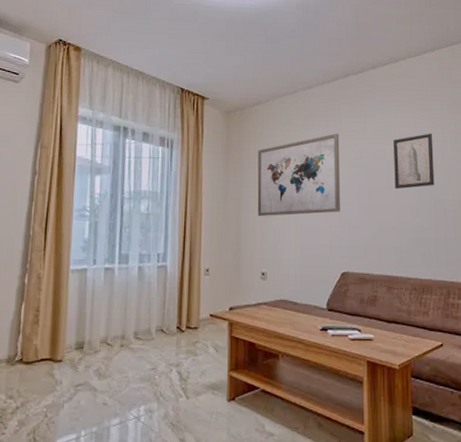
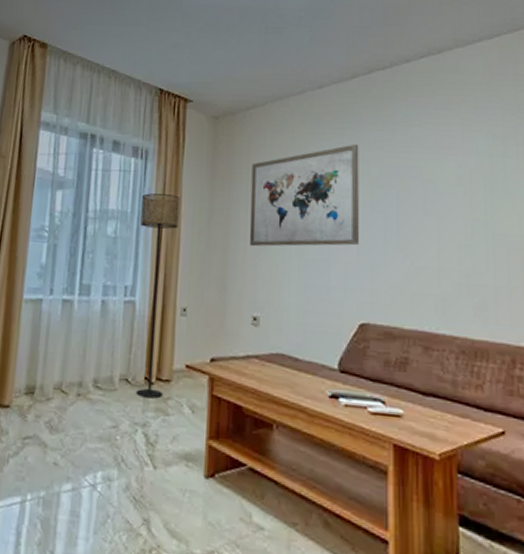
floor lamp: none [169,176,201,343] -> present [136,193,180,399]
wall art: present [394,133,435,190] -> none [434,145,493,218]

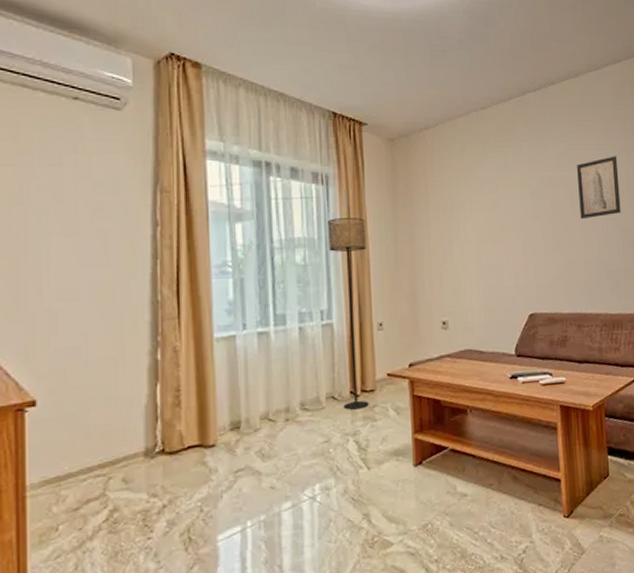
wall art: present [249,144,359,247] -> none [429,159,524,260]
wall art: none [434,145,493,218] -> present [577,156,621,220]

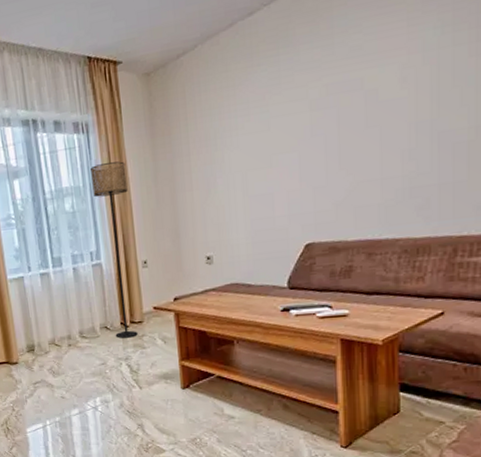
wall art: present [577,156,621,220] -> none [376,36,439,129]

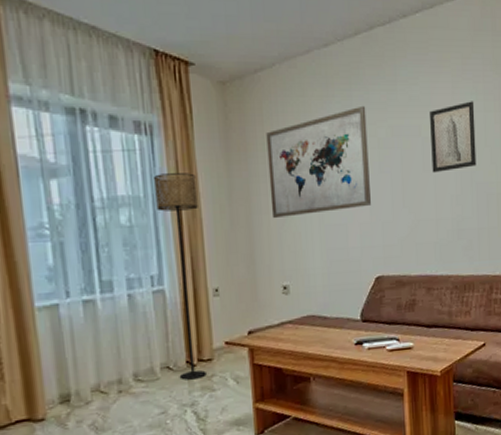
wall art: none [189,68,300,195] -> present [266,105,371,219]
wall art: none [376,36,439,129] -> present [430,101,477,173]

